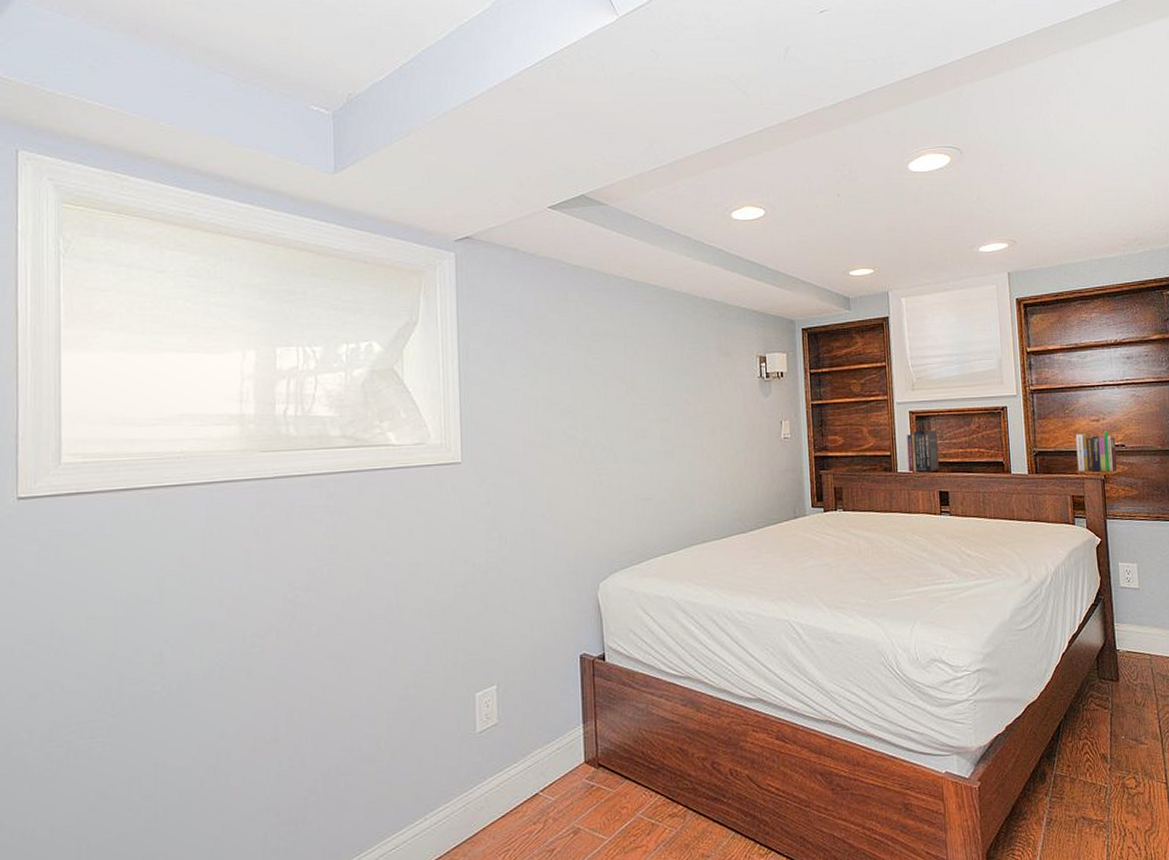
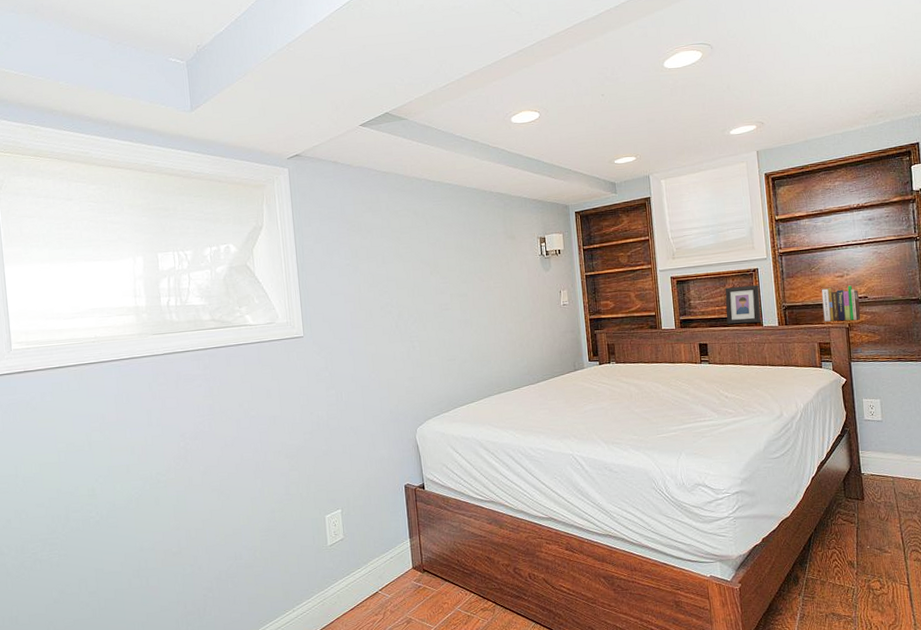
books: present [907,430,939,473] -> none [669,292,698,329]
picture frame: none [969,425,1009,471] -> present [725,285,761,325]

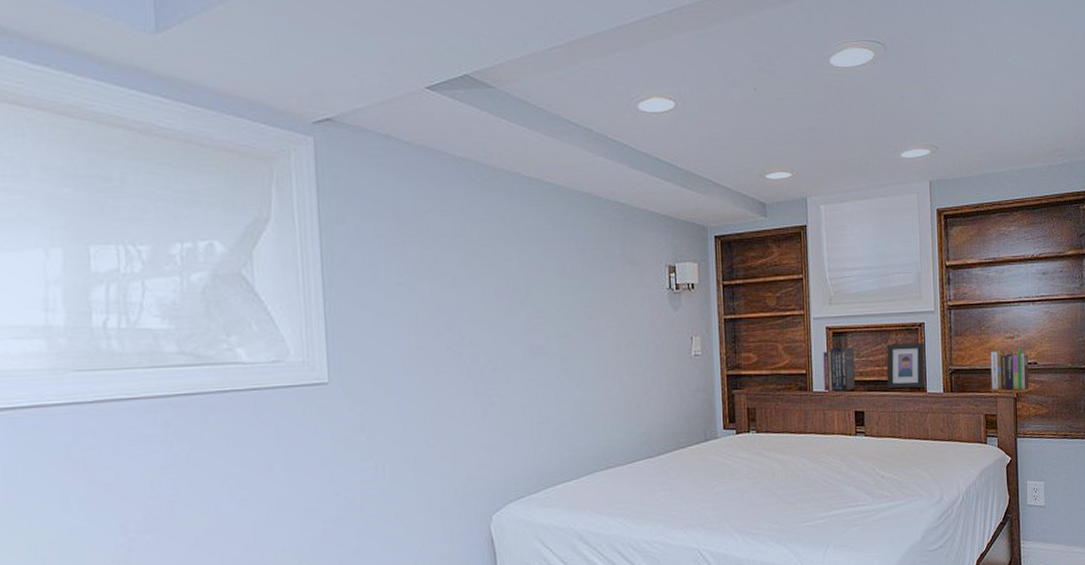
books: none [669,292,698,329] -> present [823,347,855,392]

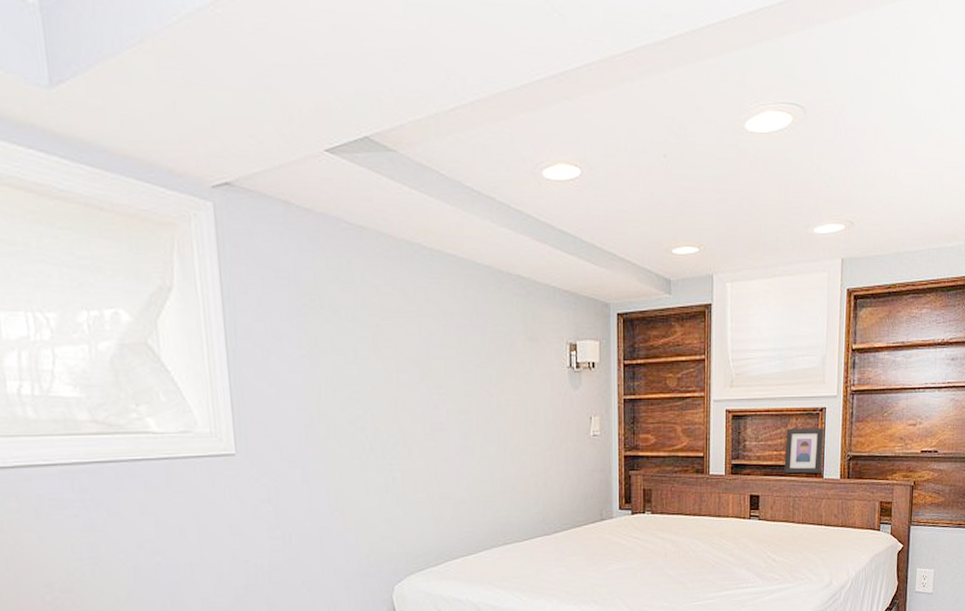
books: present [823,347,855,392] -> none [721,430,752,475]
books: present [990,348,1030,391] -> none [889,436,930,478]

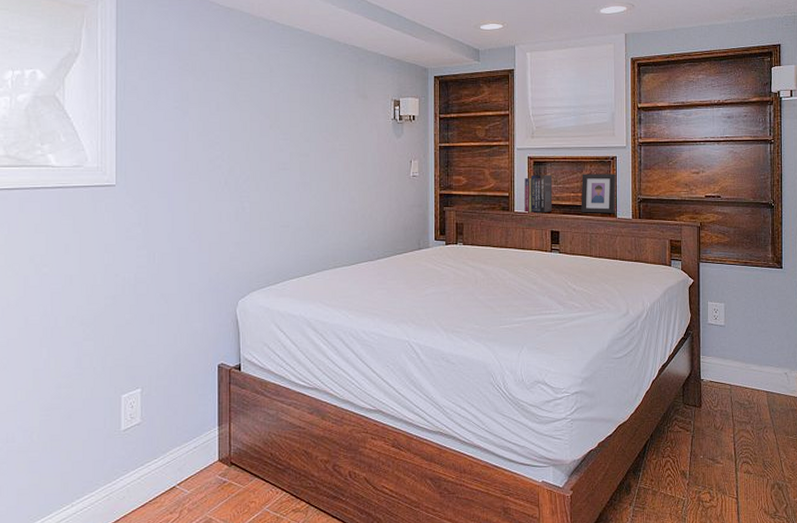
books: none [721,430,752,475] -> present [524,175,552,213]

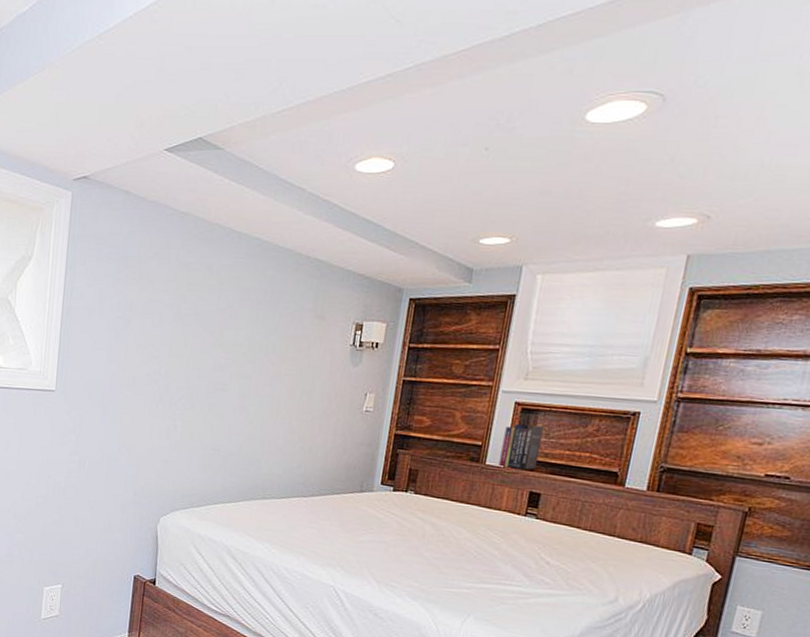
picture frame: present [581,174,616,214] -> none [575,429,634,483]

